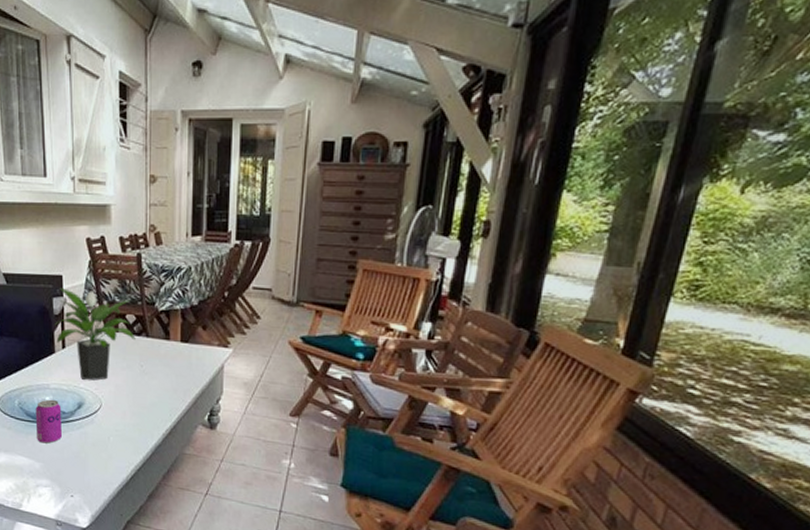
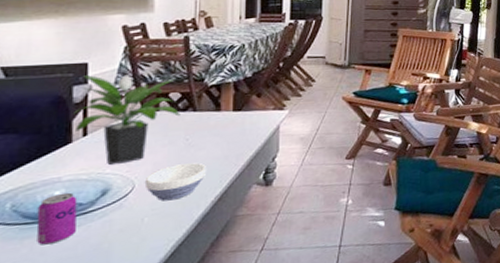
bowl: none [109,390,158,425] -> present [144,163,206,201]

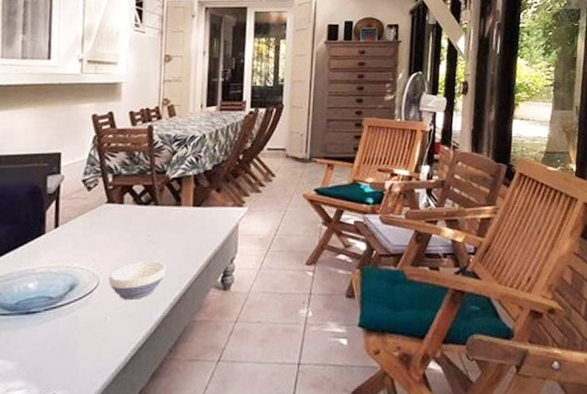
beverage can: present [36,192,78,245] -> none [12,285,48,338]
potted plant: present [74,75,180,166] -> none [47,165,143,260]

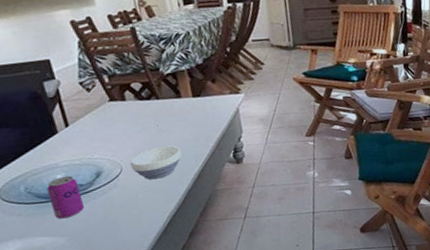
beverage can: none [12,285,48,338] -> present [46,175,84,219]

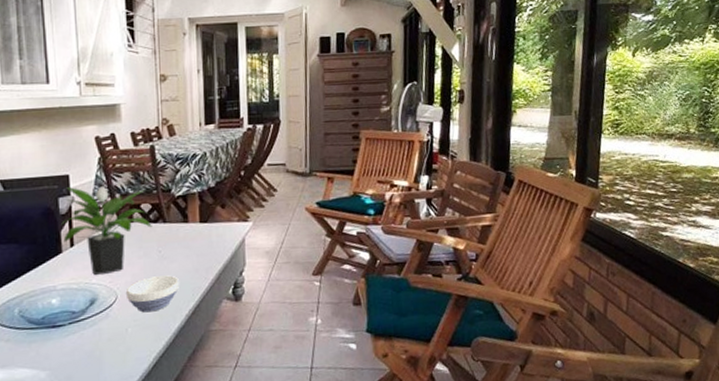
beverage can: present [46,175,84,219] -> none [39,300,72,349]
potted plant: none [49,68,146,151] -> present [61,186,152,276]

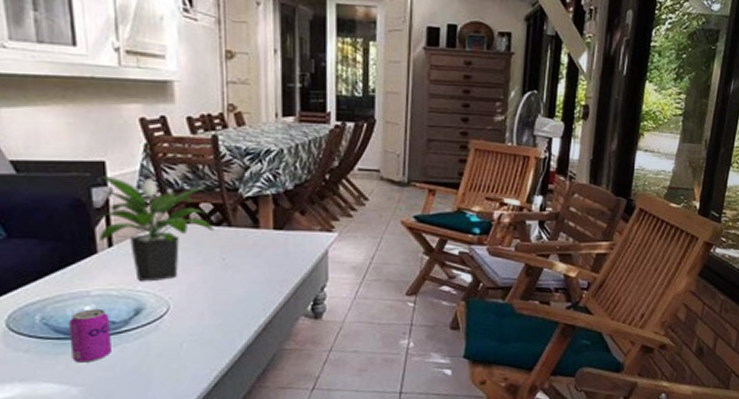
beverage can: none [39,300,72,349] -> present [68,308,111,363]
bowl: present [125,275,179,313] -> none [180,286,247,327]

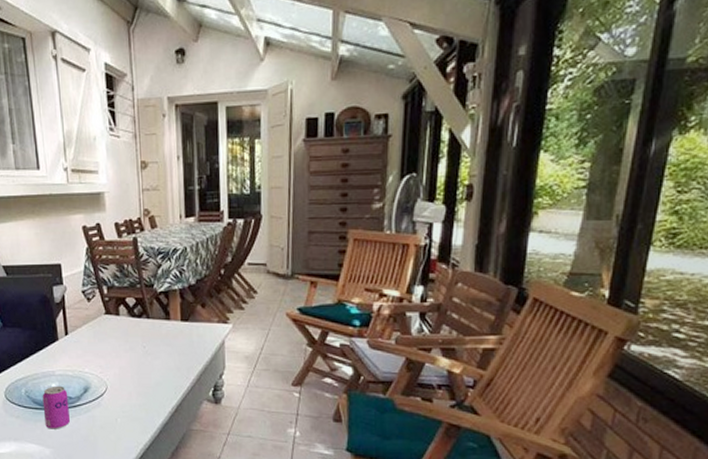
potted plant: present [96,176,214,283] -> none [56,276,137,365]

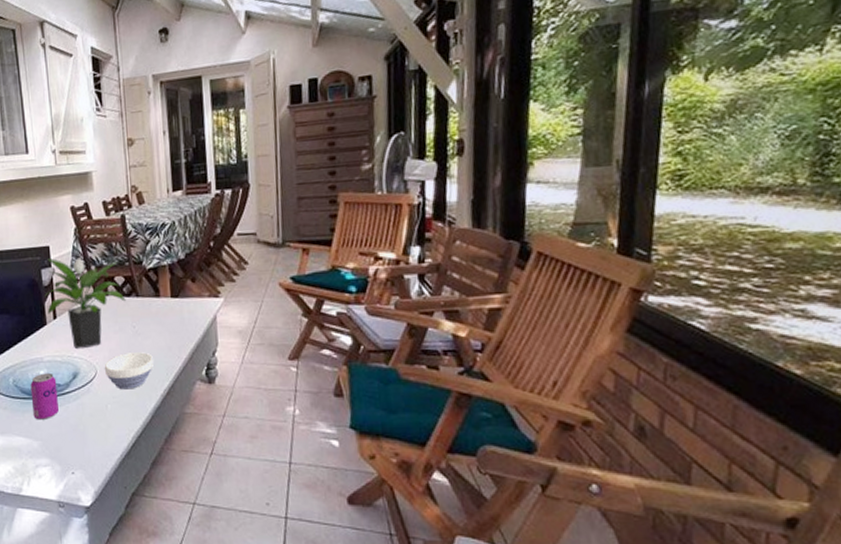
potted plant: none [56,276,137,365] -> present [45,258,126,350]
bowl: none [114,371,162,405] -> present [104,352,154,390]

